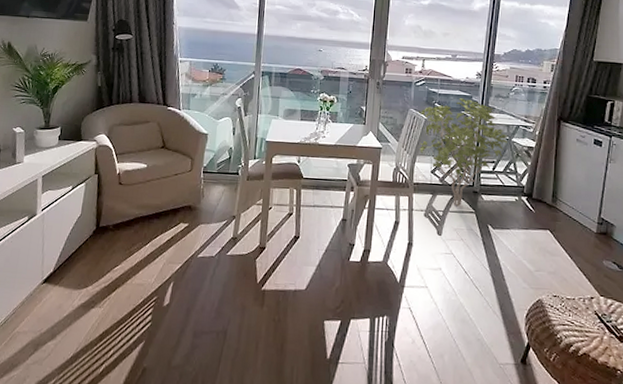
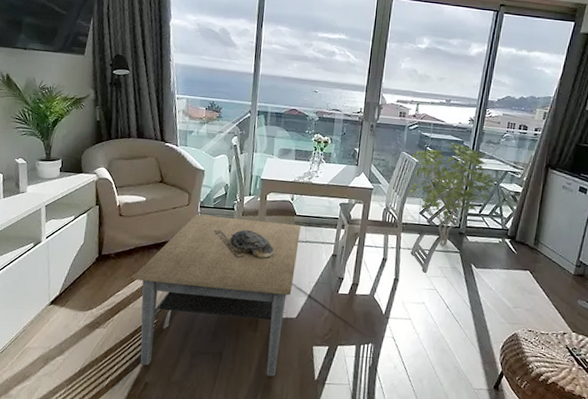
coffee table: none [132,181,308,357] -> present [133,215,301,377]
decorative bowl: none [233,195,282,225] -> present [228,229,275,258]

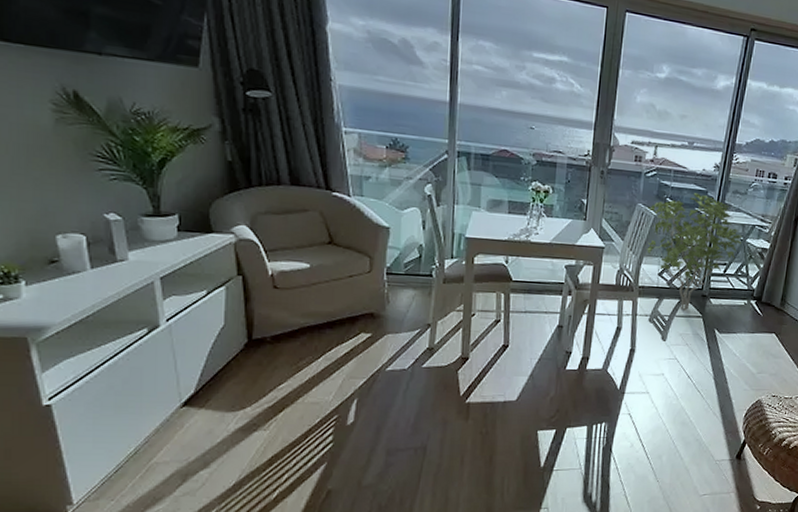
coffee table: present [133,215,301,377] -> none [301,284,518,470]
decorative bowl: present [228,229,275,258] -> none [427,300,487,333]

